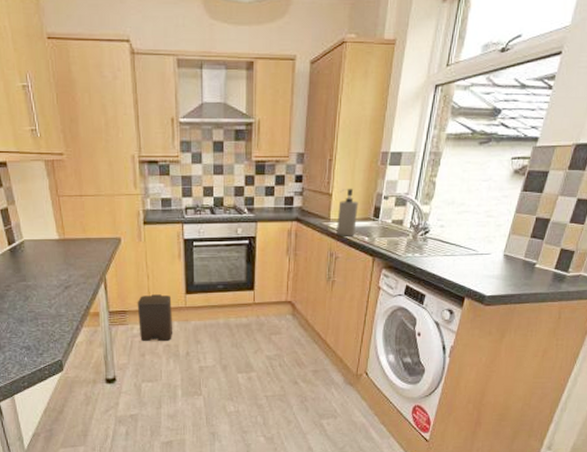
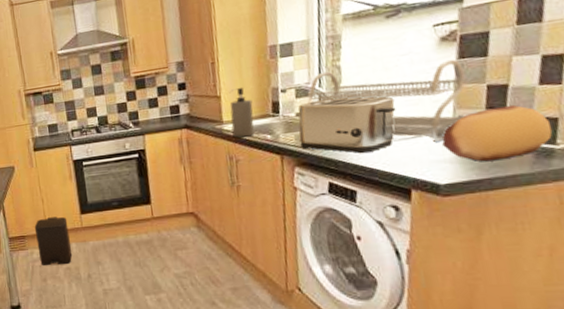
toaster: none [390,211,470,262] -> present [298,96,396,153]
dish rack: none [405,185,524,260] -> present [307,59,467,142]
bread loaf: none [495,236,569,281] -> present [442,104,553,162]

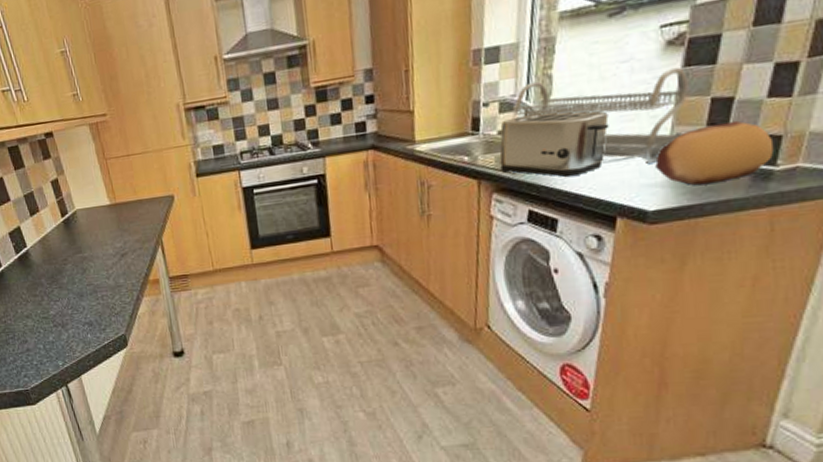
pedal bin: present [34,217,72,265] -> none [198,252,241,307]
soap dispenser: present [229,87,255,138] -> none [424,100,450,160]

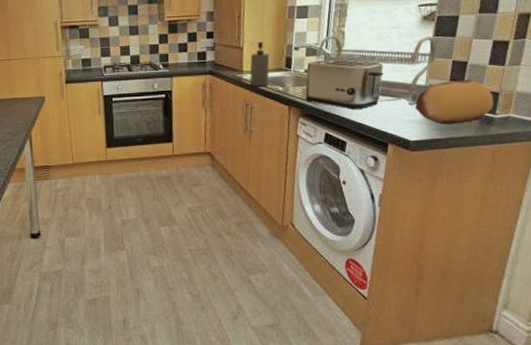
soap dispenser: none [424,100,450,160] -> present [250,41,270,87]

